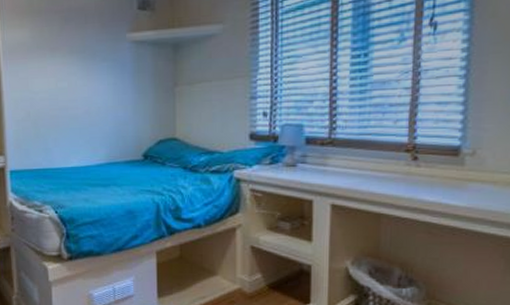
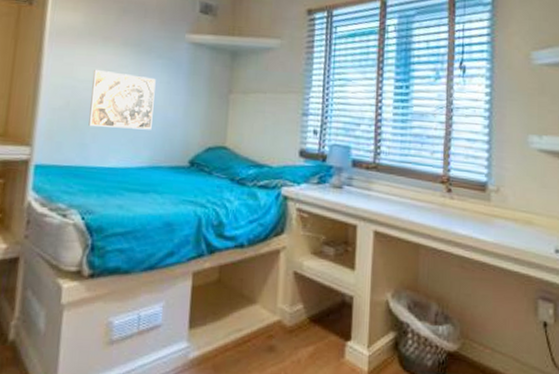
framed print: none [47,80,105,133] -> present [88,69,156,130]

